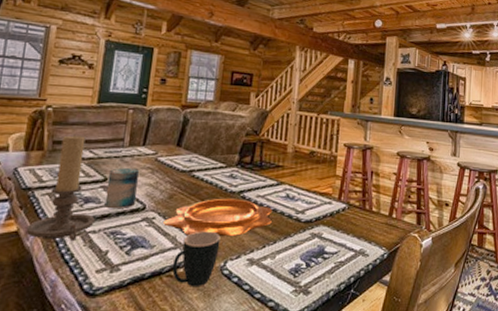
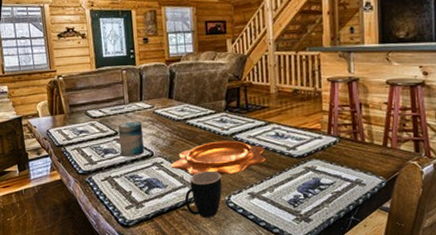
candle holder: present [25,134,95,242] -> none [66,97,116,185]

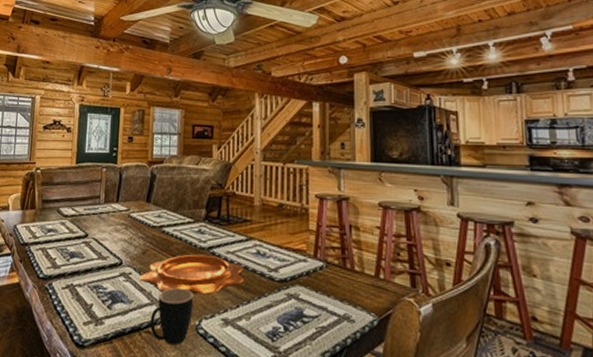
beverage can: present [117,122,144,158] -> none [87,224,114,264]

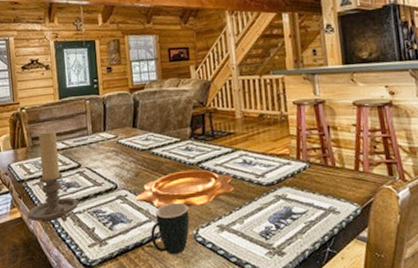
candle holder: none [25,193,80,294] -> present [27,129,79,222]

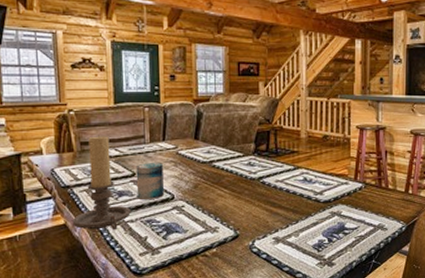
beverage can: none [81,153,108,191] -> present [136,163,164,201]
decorative bowl: present [135,169,234,209] -> none [192,184,292,220]
mug: present [151,202,190,255] -> none [206,215,247,264]

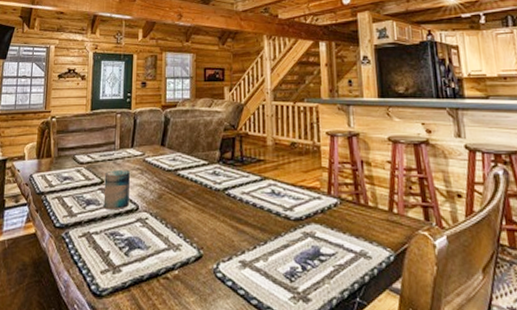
candle holder: present [72,135,131,230] -> none [42,141,96,243]

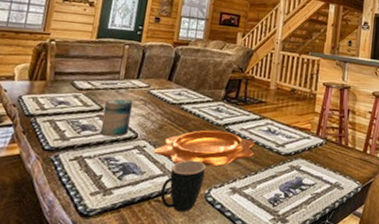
decorative bowl: none [156,196,260,237] -> present [153,130,255,167]
mug: none [168,231,211,291] -> present [160,160,206,213]

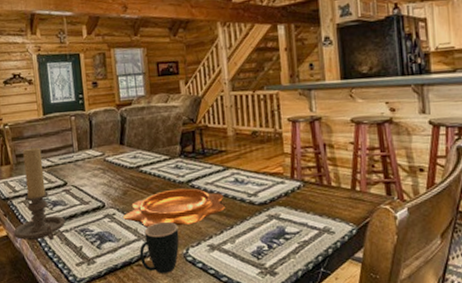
candle holder: none [27,66,91,166] -> present [13,146,65,241]
beverage can: present [100,99,133,137] -> none [67,171,95,210]

